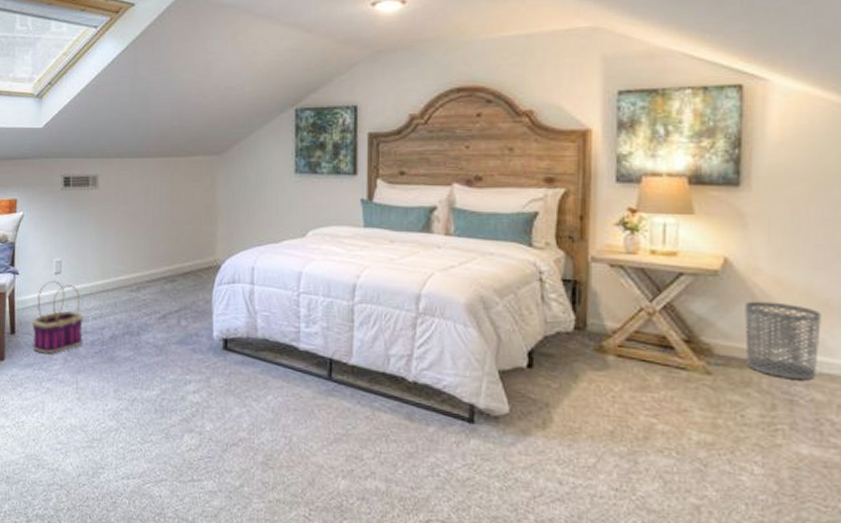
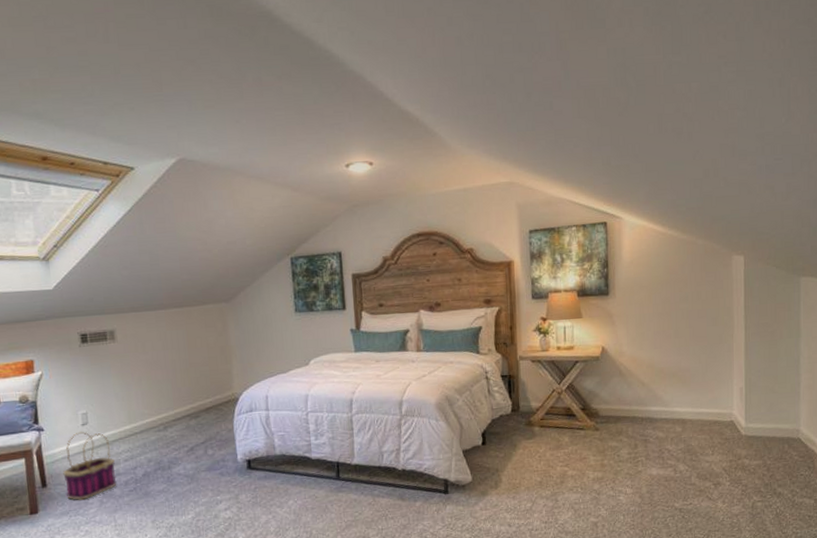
waste bin: present [745,301,821,380] -> none [616,374,660,426]

